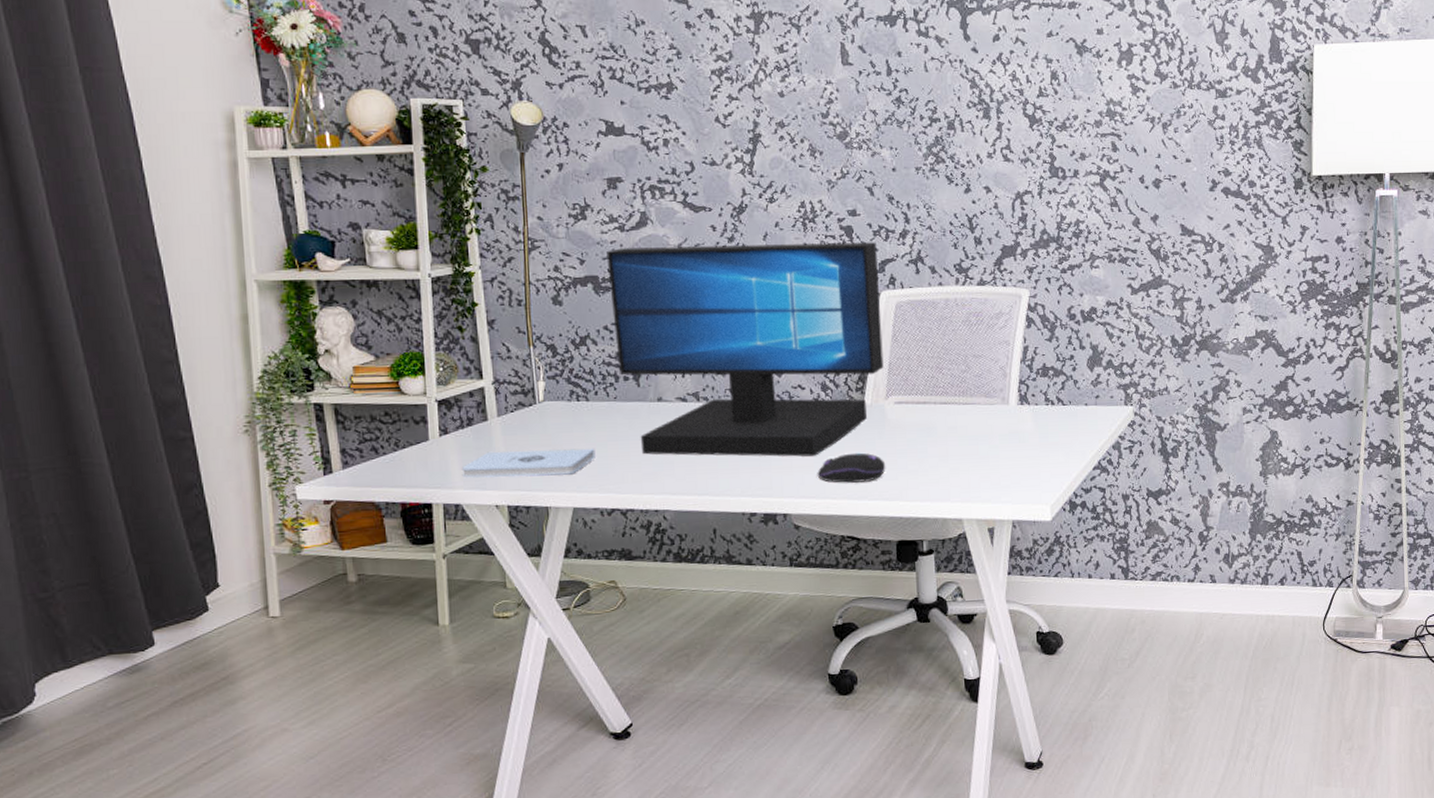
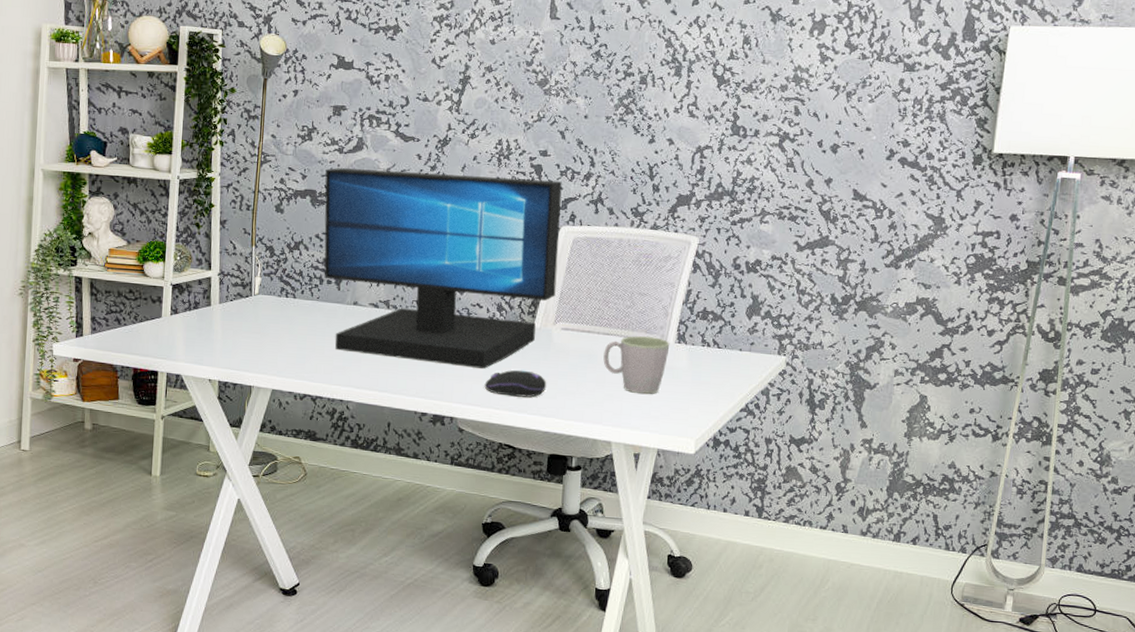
notepad: present [462,448,596,478] -> none [185,332,296,360]
mug: none [943,401,1012,464] -> present [603,336,670,395]

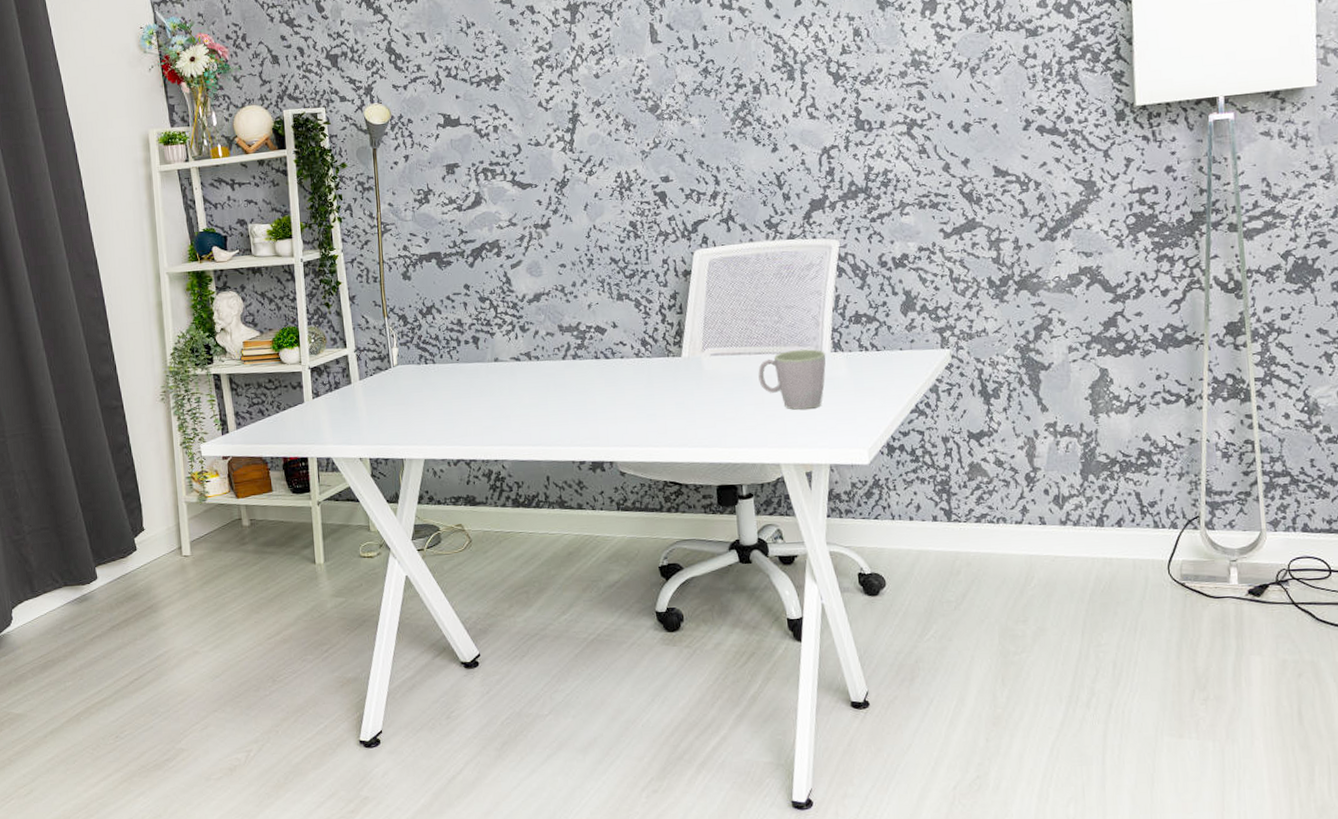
monitor: present [324,168,562,369] -> none [447,205,699,410]
computer mouse: present [484,369,547,398] -> none [640,403,705,432]

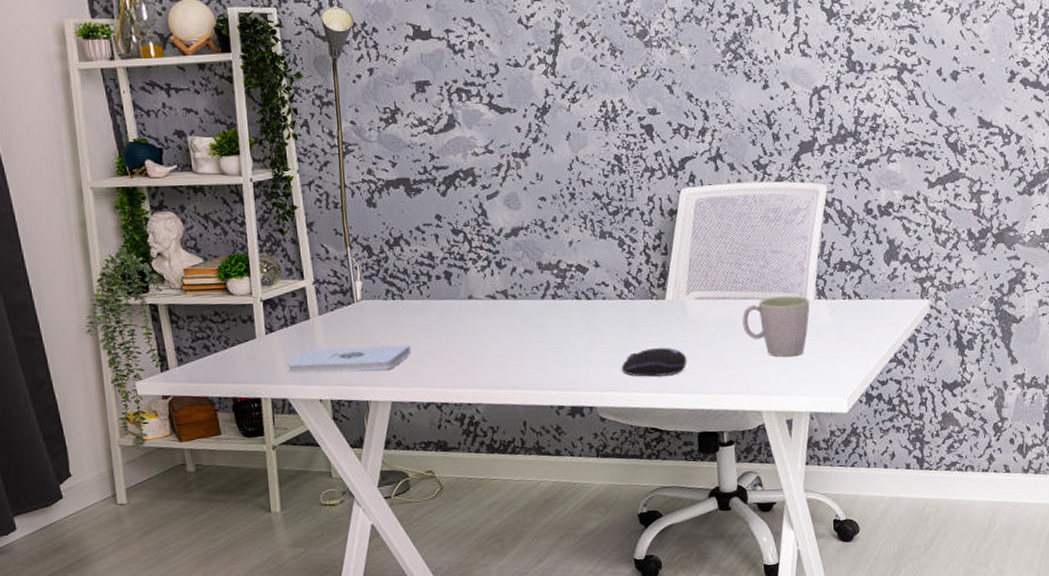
notepad: none [332,405,442,435] -> present [288,344,411,374]
computer mouse: none [640,403,705,432] -> present [621,347,687,377]

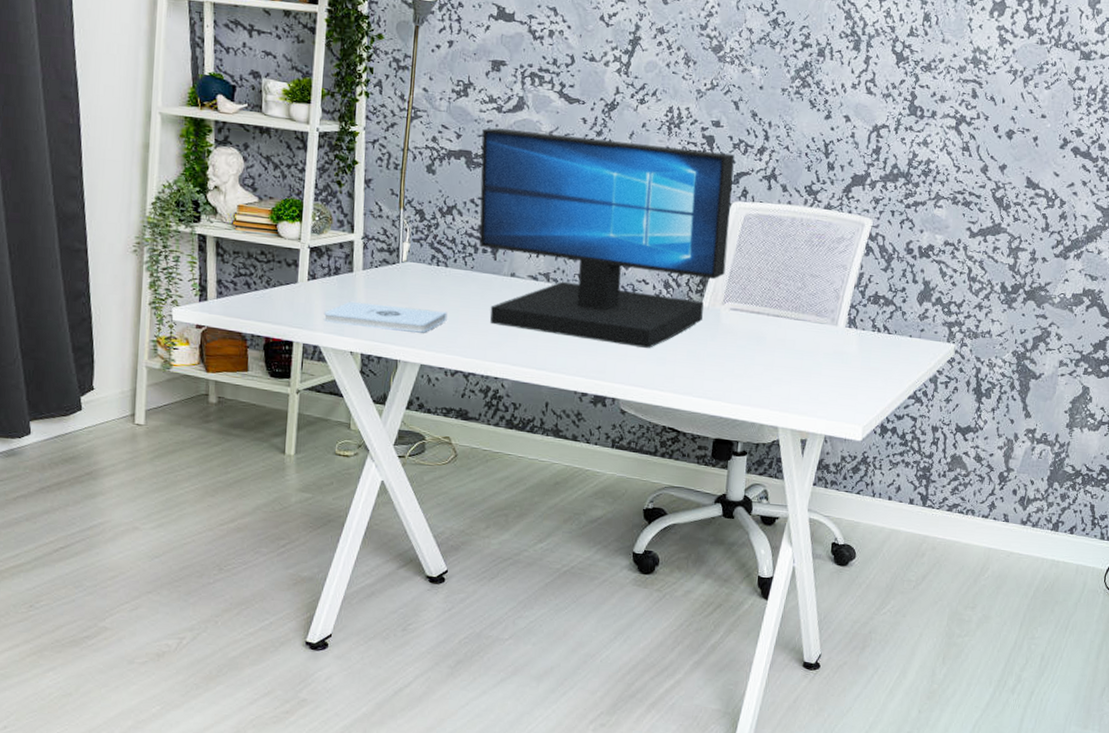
monitor: none [417,140,684,352] -> present [479,128,735,348]
computer mouse: present [621,347,687,377] -> none [648,350,714,380]
mug: present [742,296,810,358] -> none [772,318,840,379]

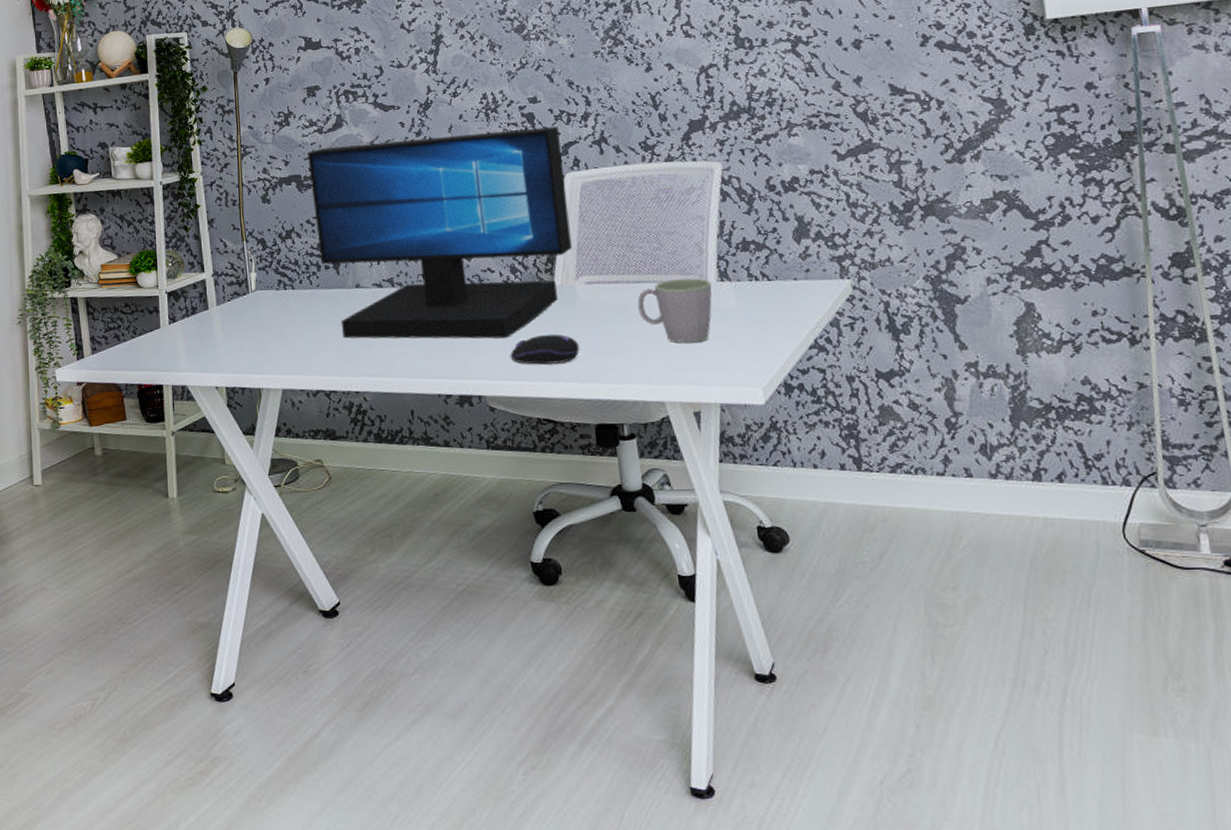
notepad: present [324,301,448,333] -> none [188,333,301,362]
computer mouse: none [648,350,714,380] -> present [510,334,580,365]
mug: none [772,318,840,379] -> present [637,278,712,344]

